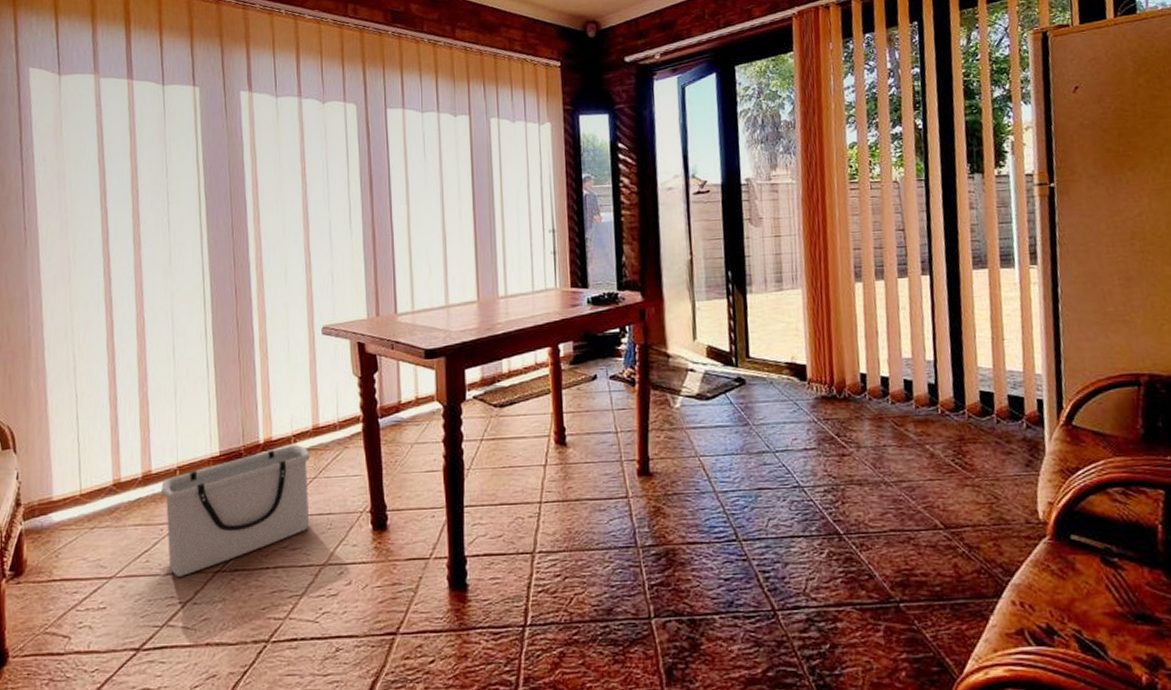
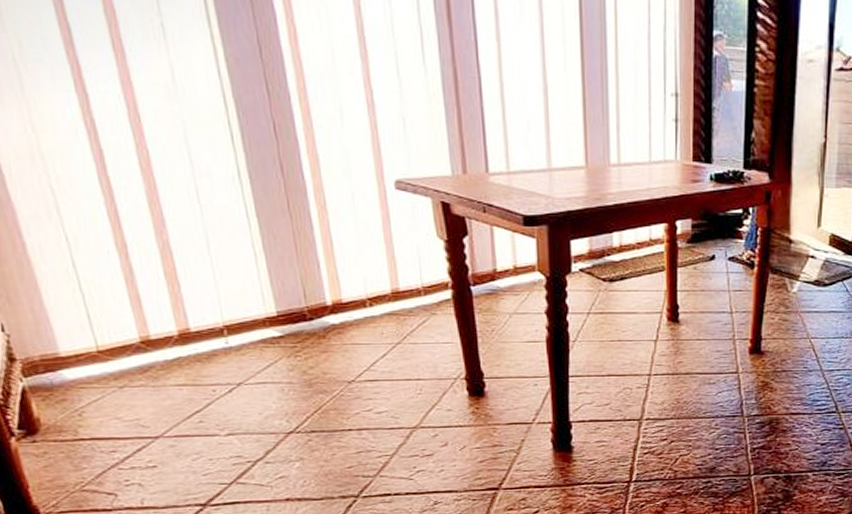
storage bin: present [161,444,310,576] -> none [206,308,395,437]

